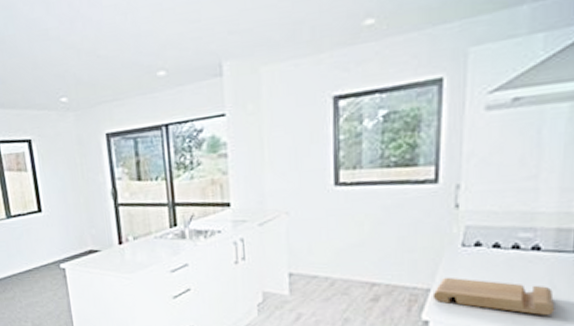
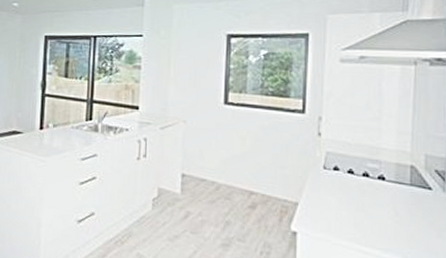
cutting board: present [432,277,555,316] -> none [300,194,399,239]

